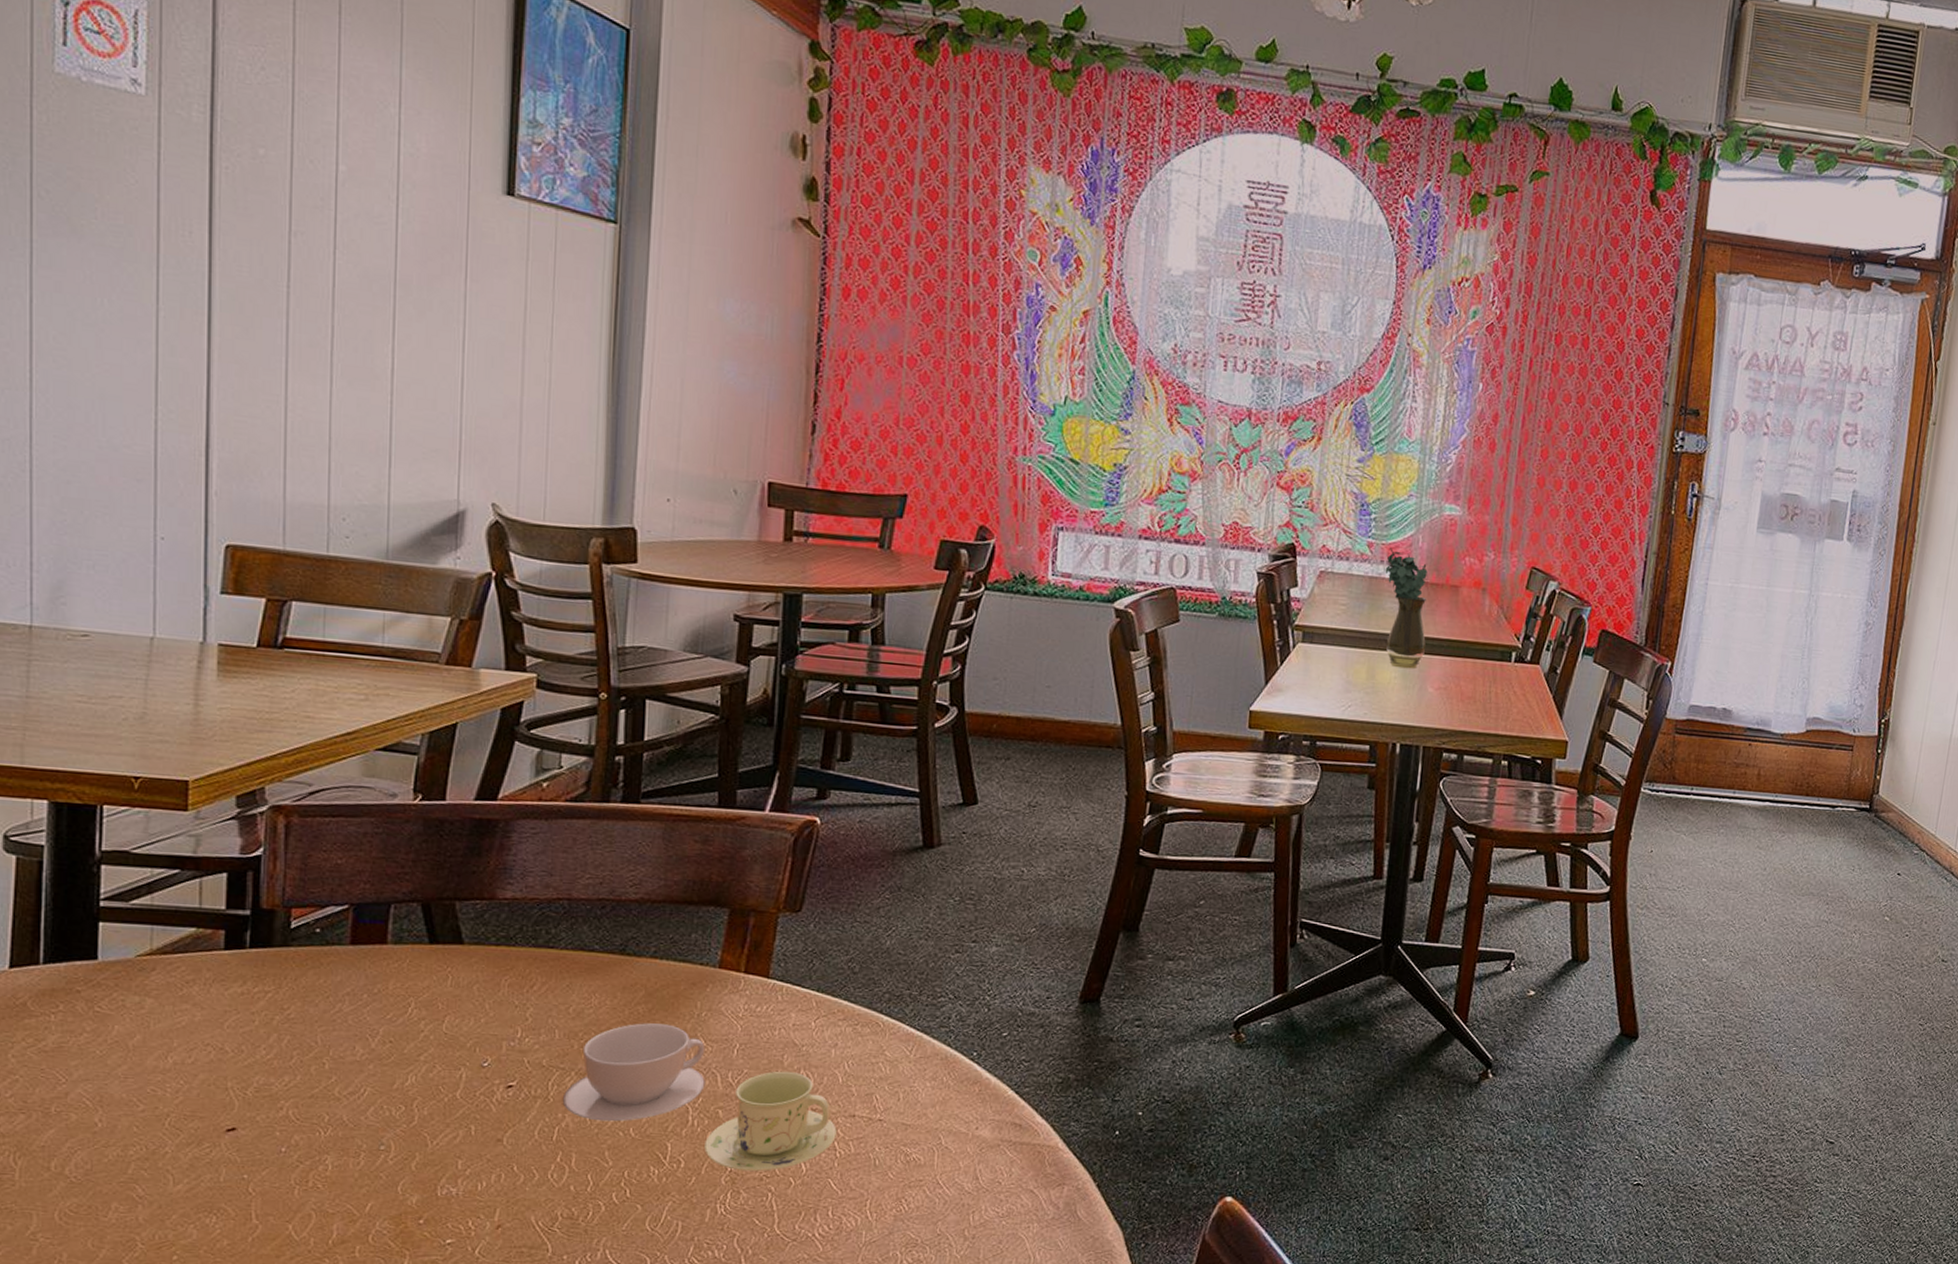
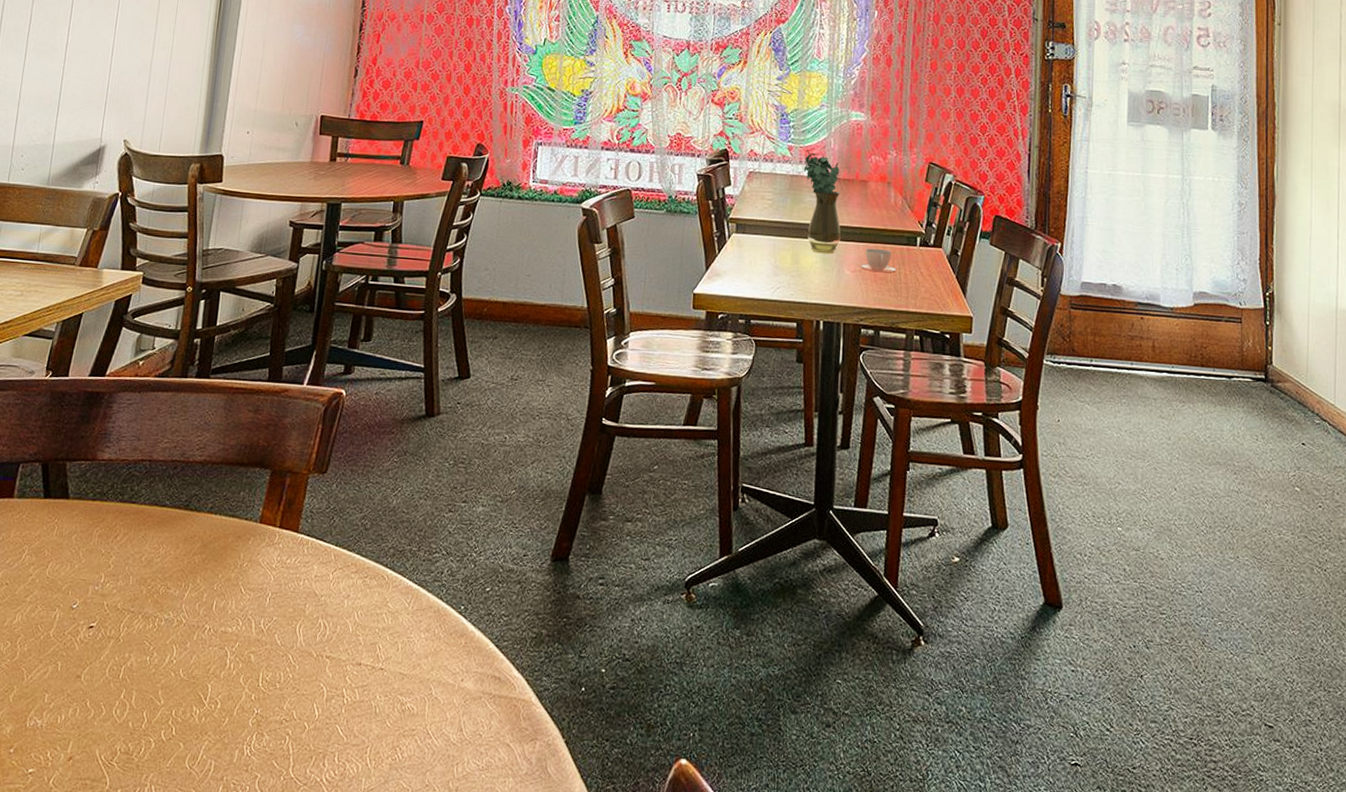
teacup: present [562,1023,706,1122] -> none [129,572,245,663]
cup and saucer: present [704,1071,837,1172] -> none [237,619,346,715]
teacup: none [1446,663,1487,692] -> present [860,248,897,273]

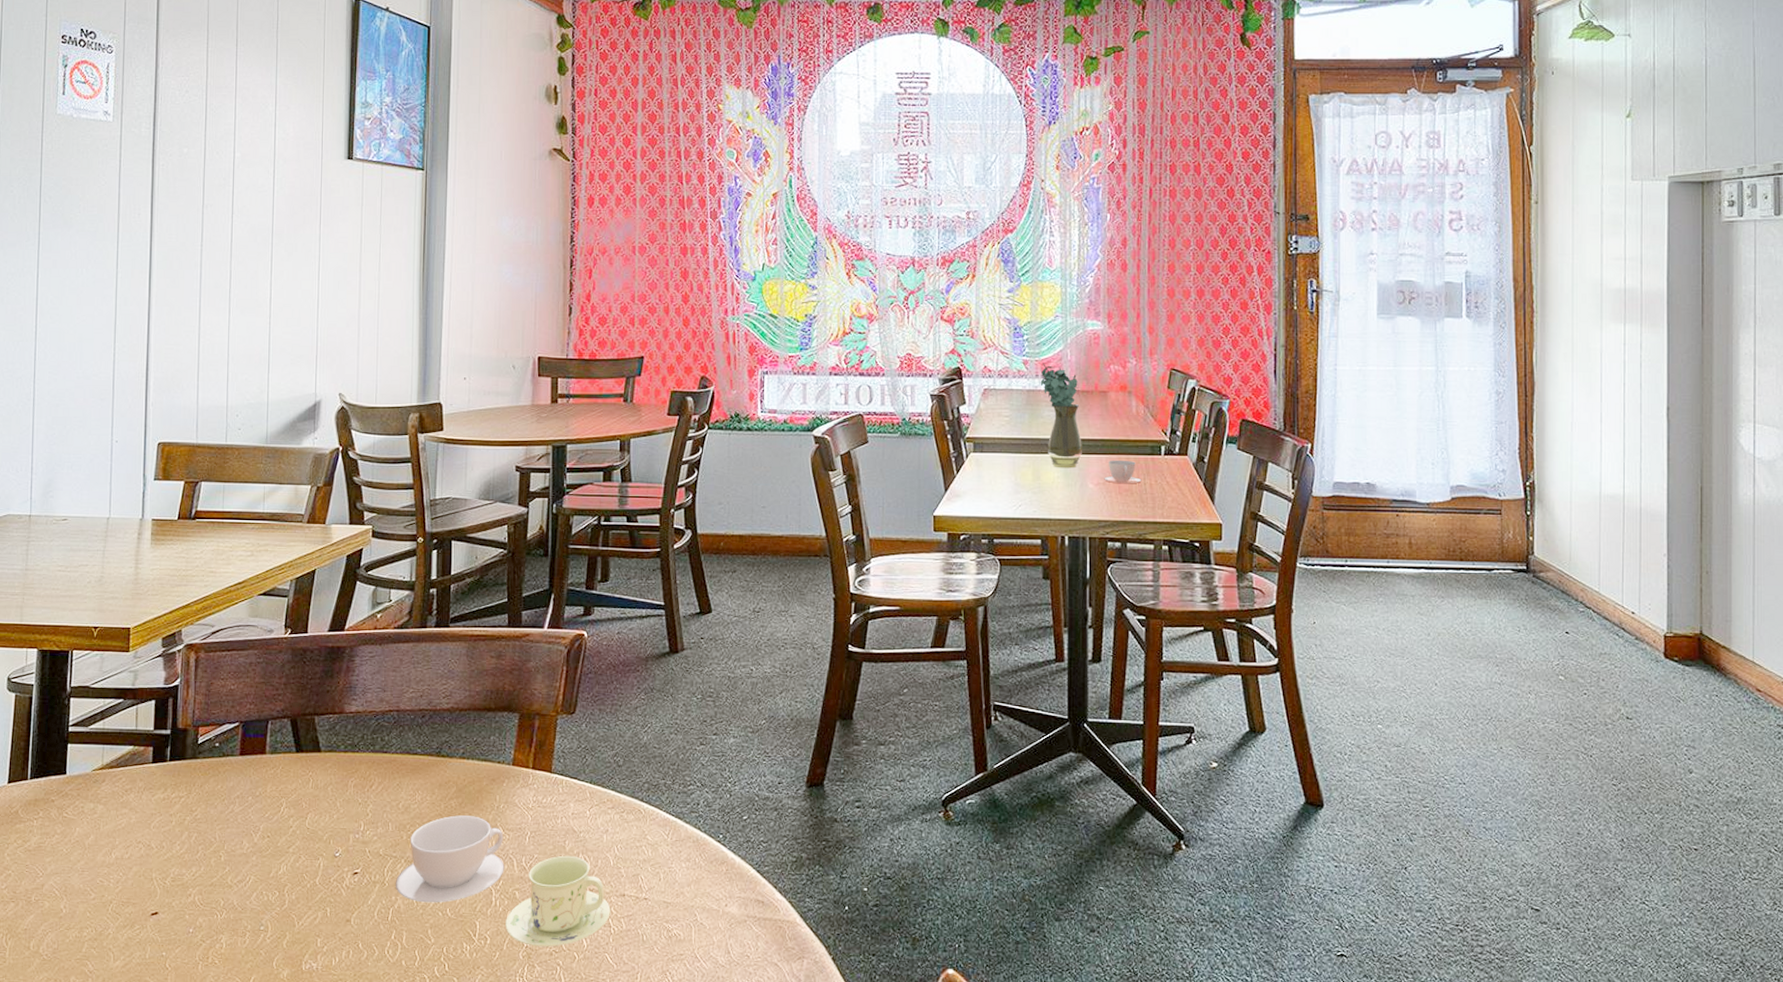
teacup: none [129,572,245,663] -> present [395,815,504,903]
cup and saucer: none [237,619,346,715] -> present [505,855,610,947]

